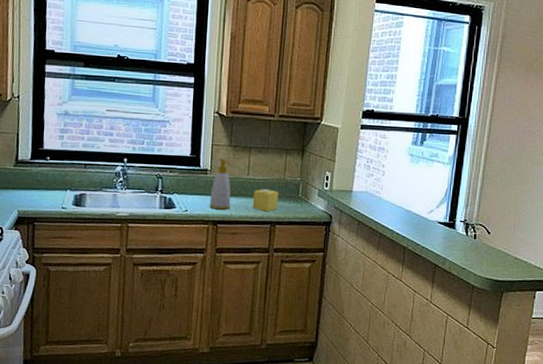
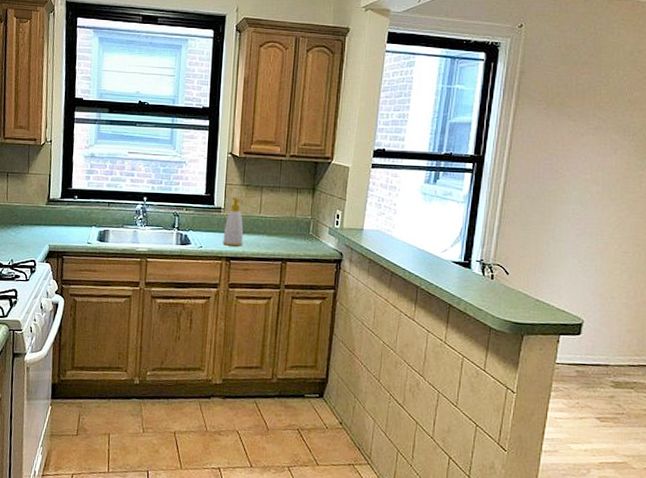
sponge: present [252,189,279,212] -> none [264,227,290,249]

